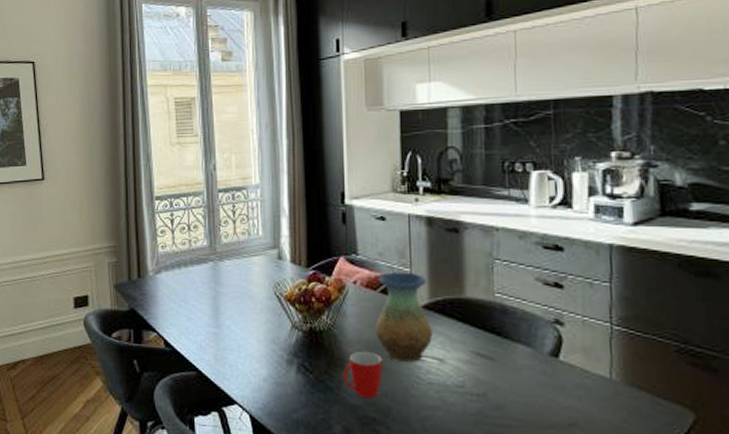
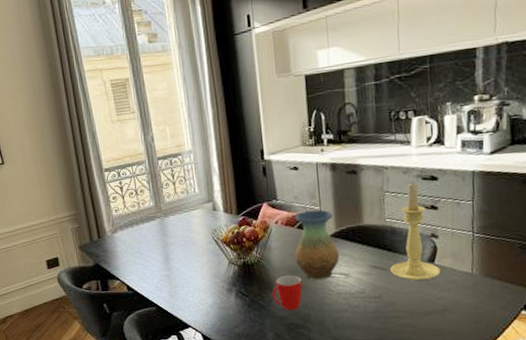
candle holder: none [499,251,567,380] -> present [390,182,441,281]

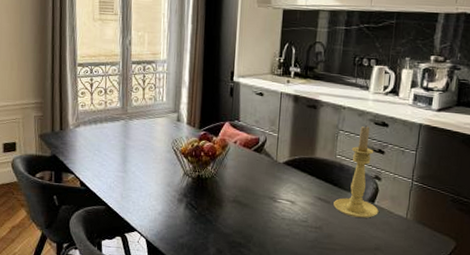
mug: present [272,275,303,310] -> none [220,194,250,229]
vase: present [294,209,339,281] -> none [247,135,289,204]

